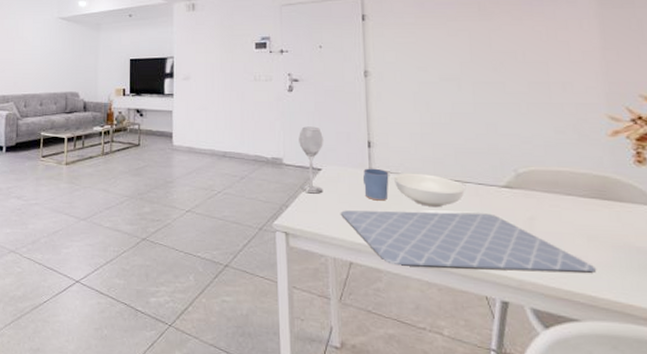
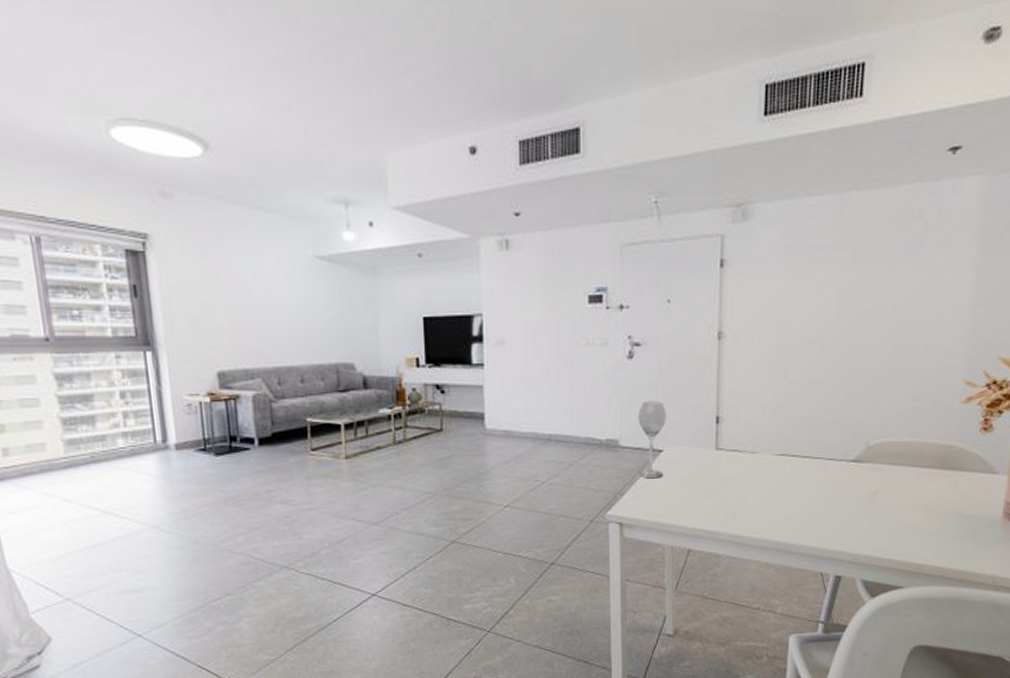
placemat: present [341,210,596,273] -> none [682,490,926,549]
mug: present [362,168,389,201] -> none [707,447,736,483]
bowl: present [393,173,466,207] -> none [740,450,815,486]

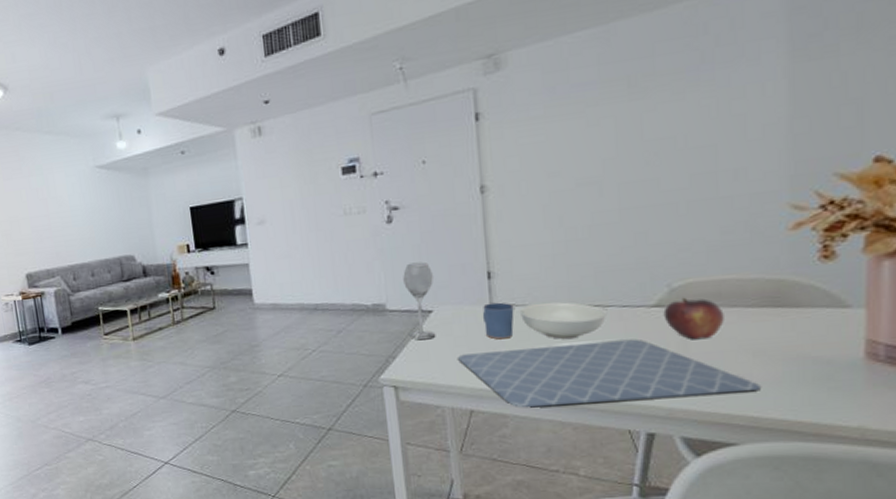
placemat: none [682,490,926,549] -> present [458,339,761,408]
mug: none [707,447,736,483] -> present [482,302,514,340]
bowl: none [740,450,815,486] -> present [519,302,608,339]
fruit: none [859,455,906,494] -> present [663,297,724,340]

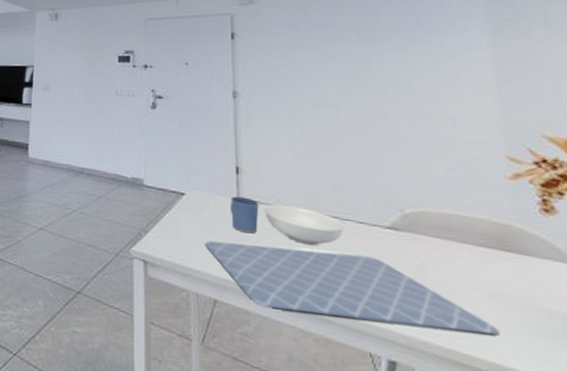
wineglass: present [403,261,435,340] -> none [161,146,187,221]
fruit: present [663,297,724,340] -> none [398,224,457,271]

